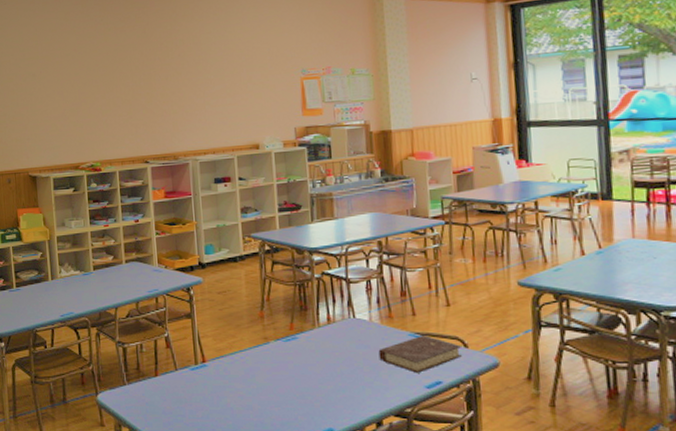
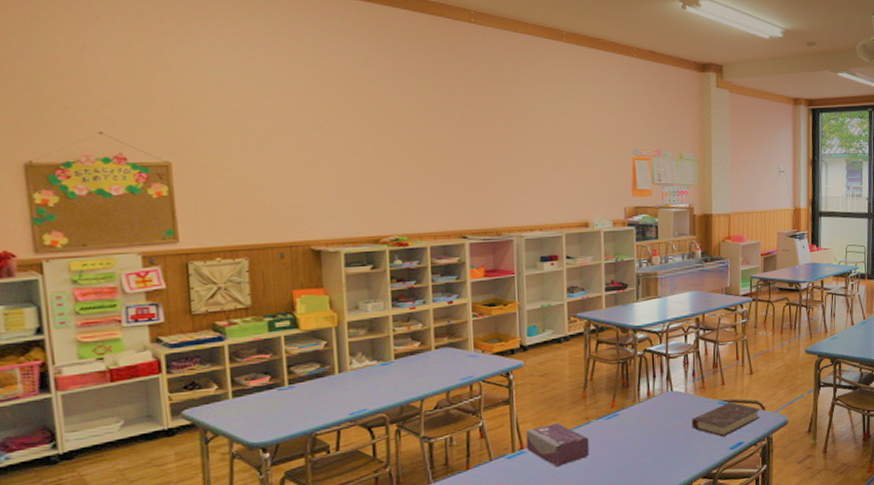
tissue box: none [207,340,269,384] -> present [525,422,589,467]

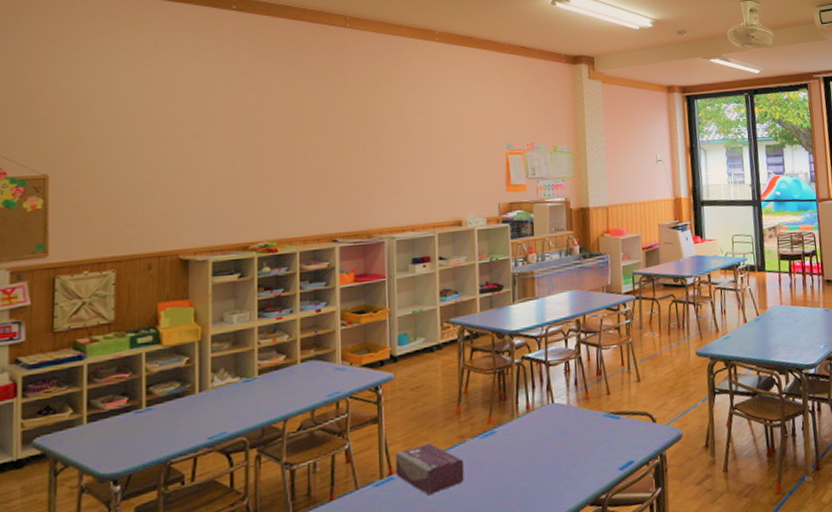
book: present [692,402,760,437] -> none [575,414,651,455]

